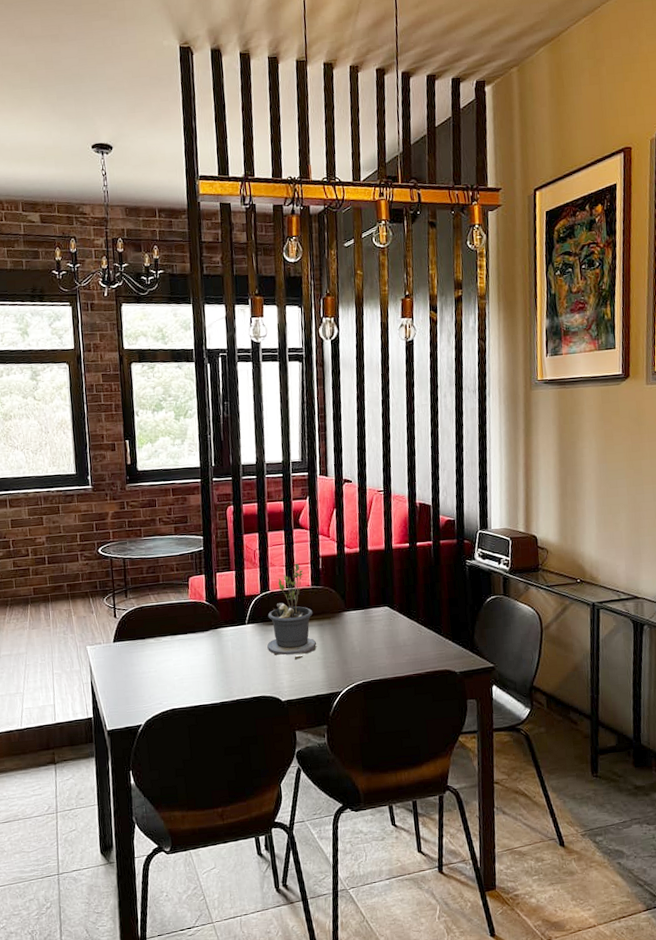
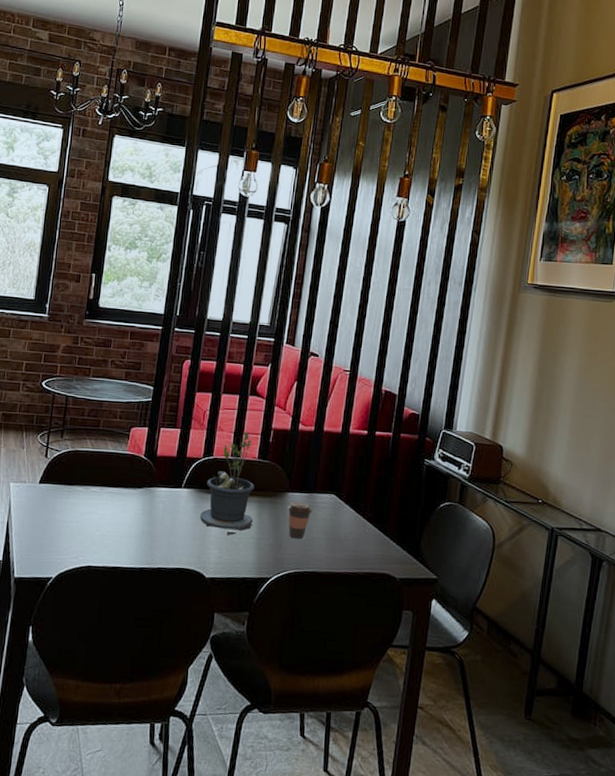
coffee cup: none [346,618,370,653] -> present [287,502,312,539]

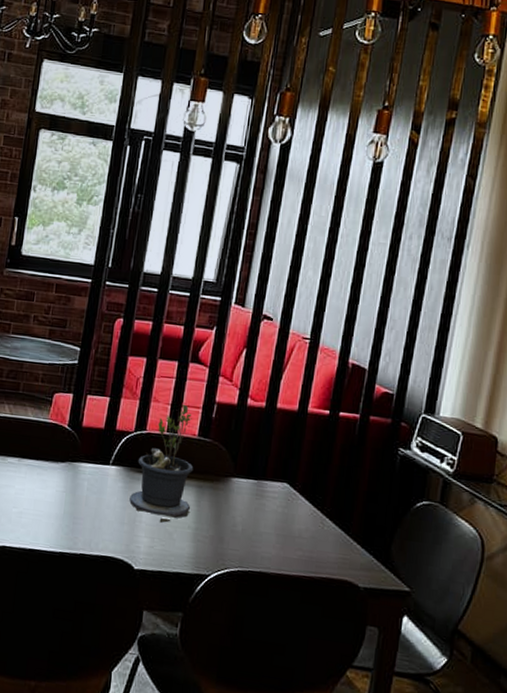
coffee cup: present [287,502,312,539] -> none [231,488,261,533]

